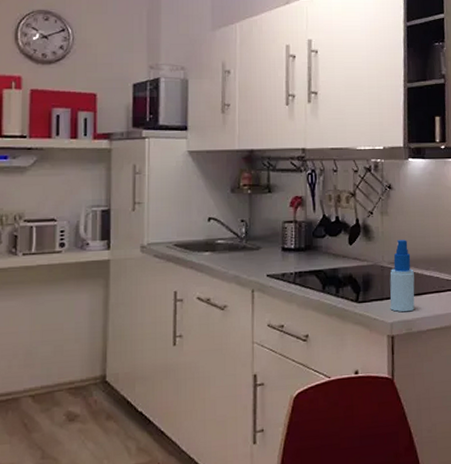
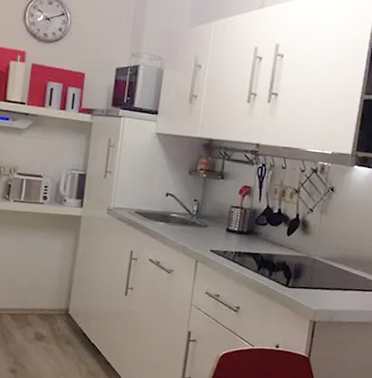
spray bottle: present [390,240,415,312] -> none [316,238,343,303]

